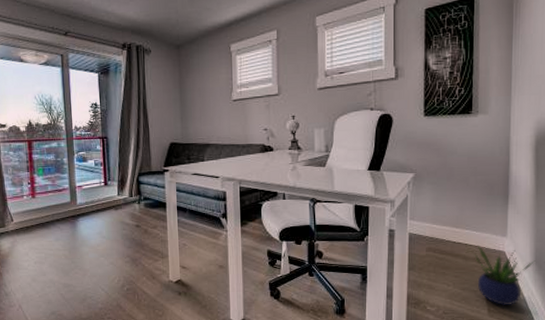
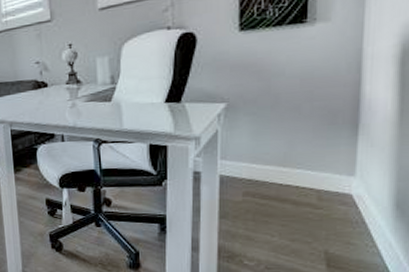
potted plant: present [474,245,535,306] -> none [308,187,397,261]

